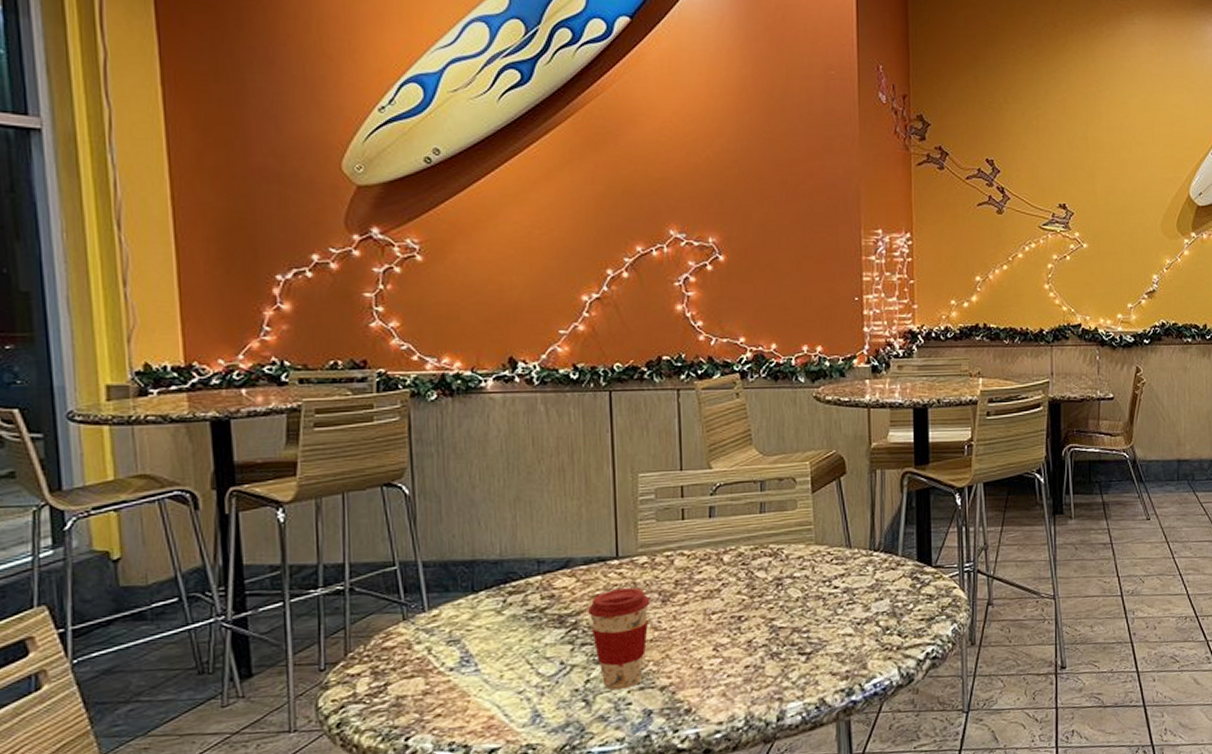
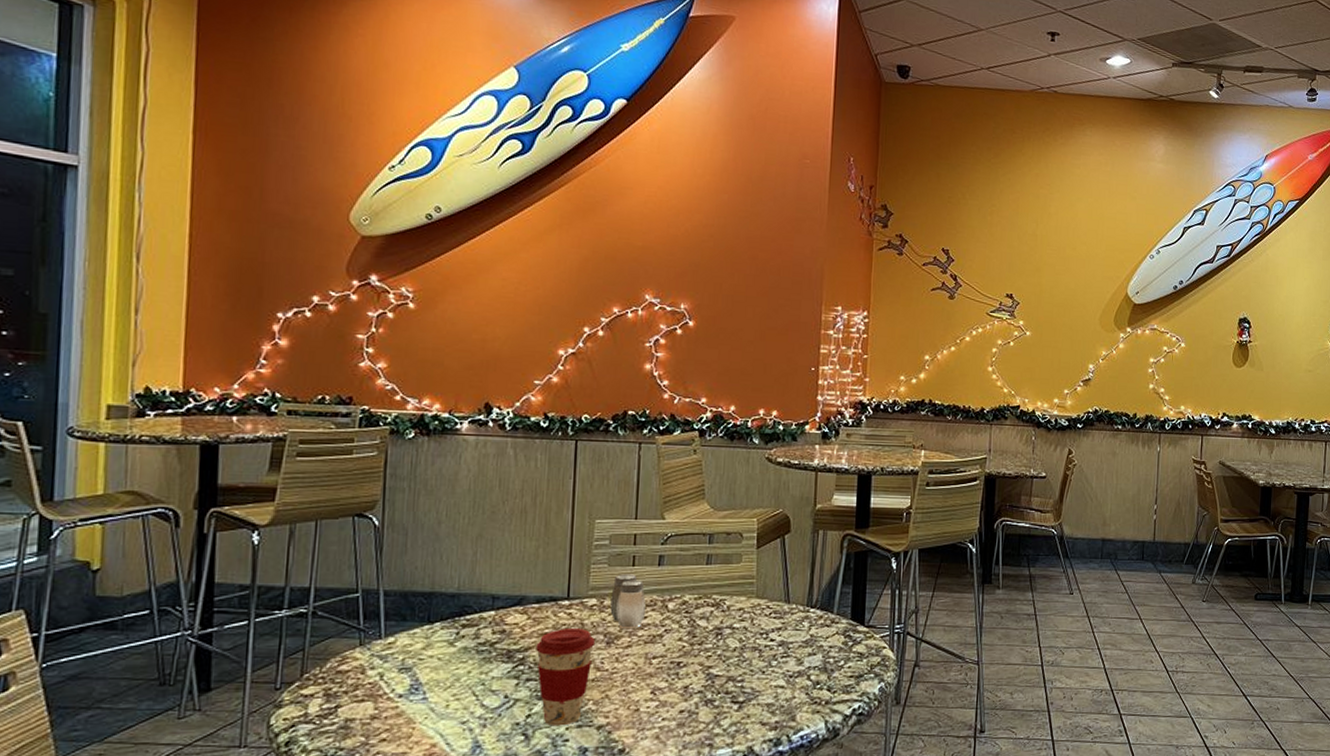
salt and pepper shaker: none [662,528,700,586] -> present [610,574,646,630]

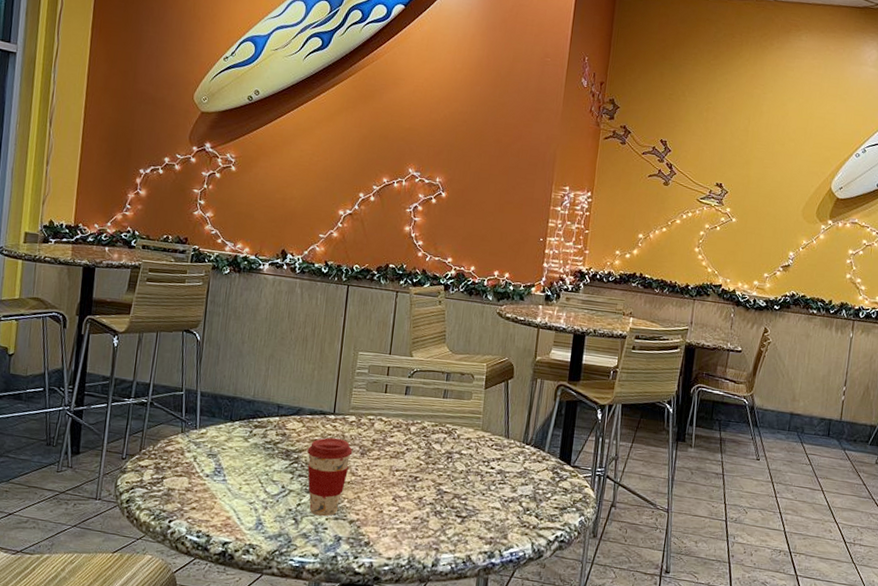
salt and pepper shaker: present [610,574,646,630] -> none [365,398,394,445]

